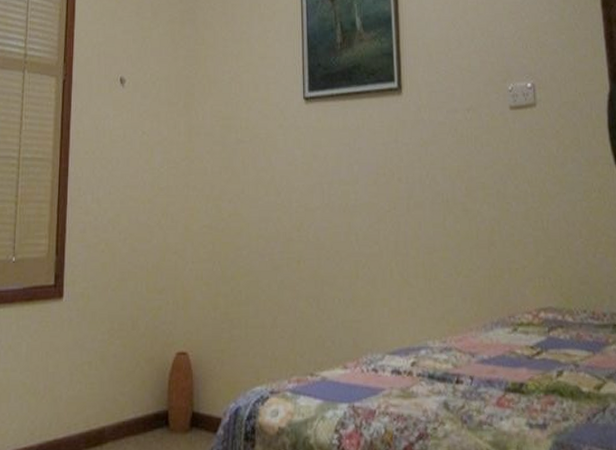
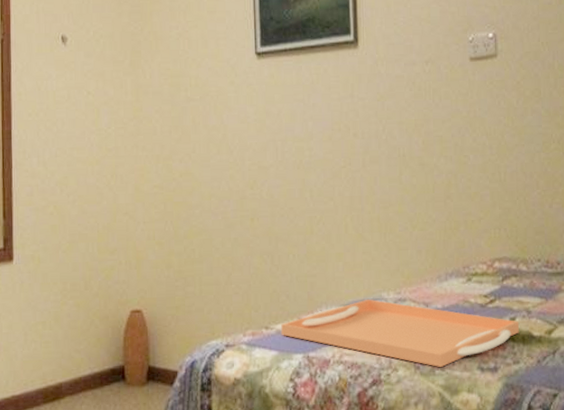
serving tray: none [326,347,568,422] -> present [281,299,520,367]

